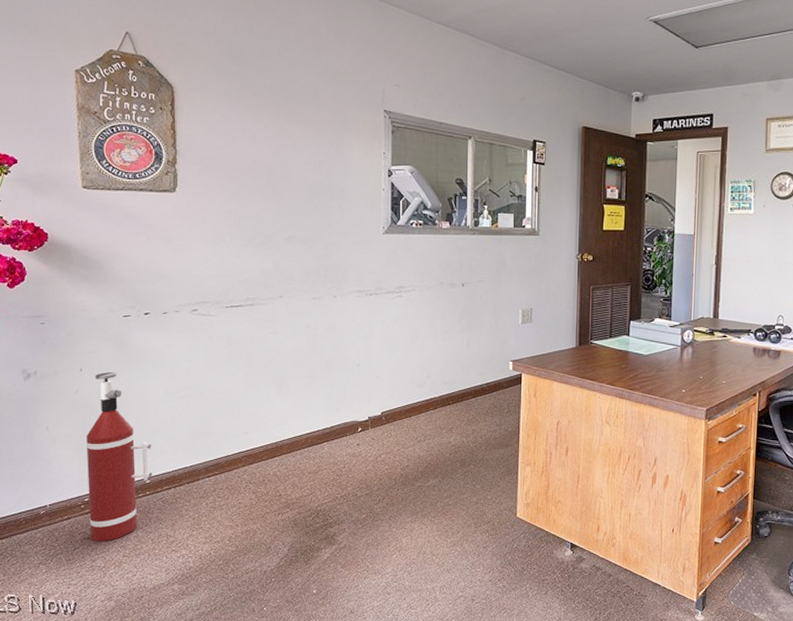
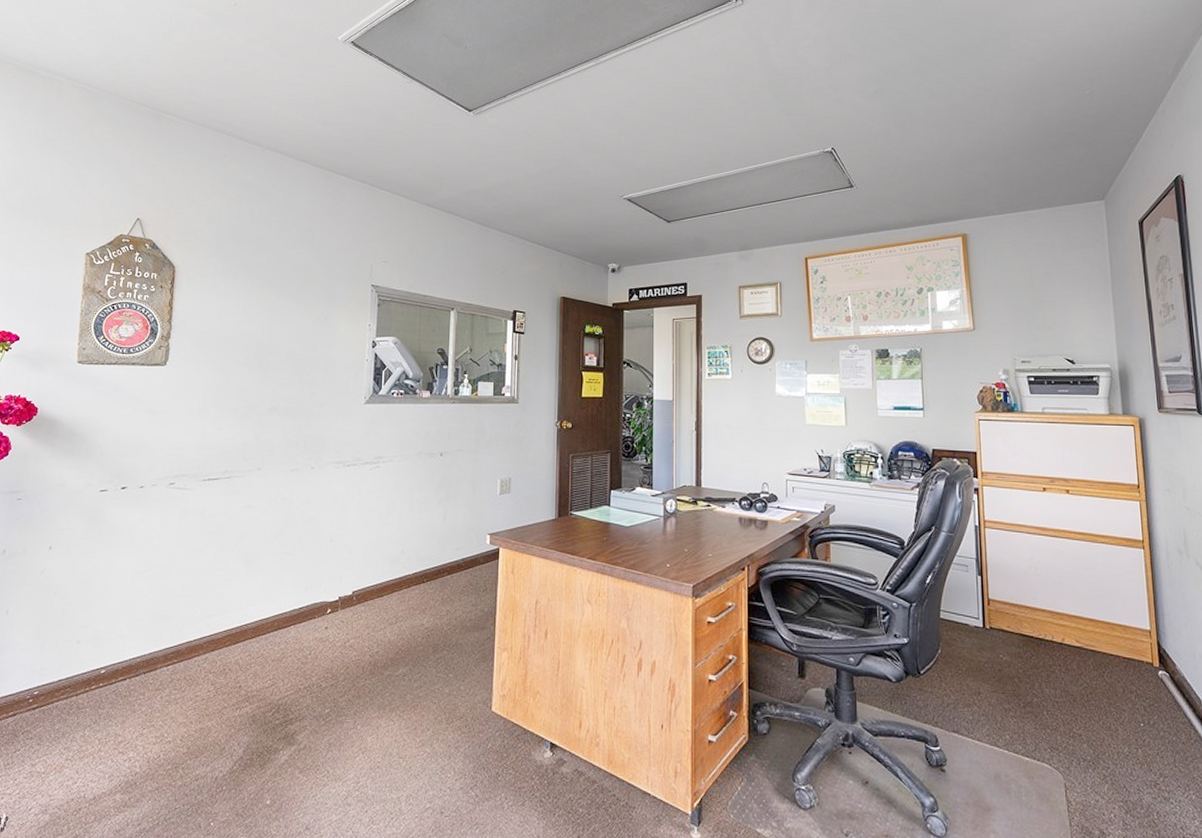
fire extinguisher: present [86,371,152,542] -> none [34,549,112,743]

